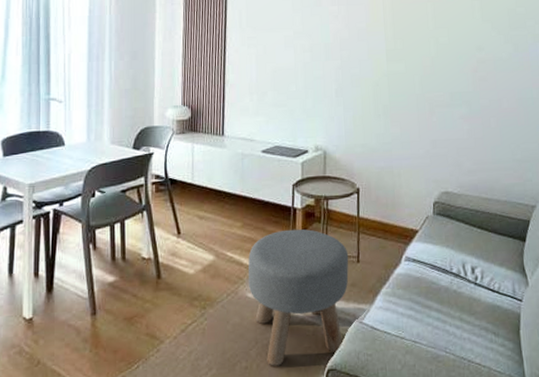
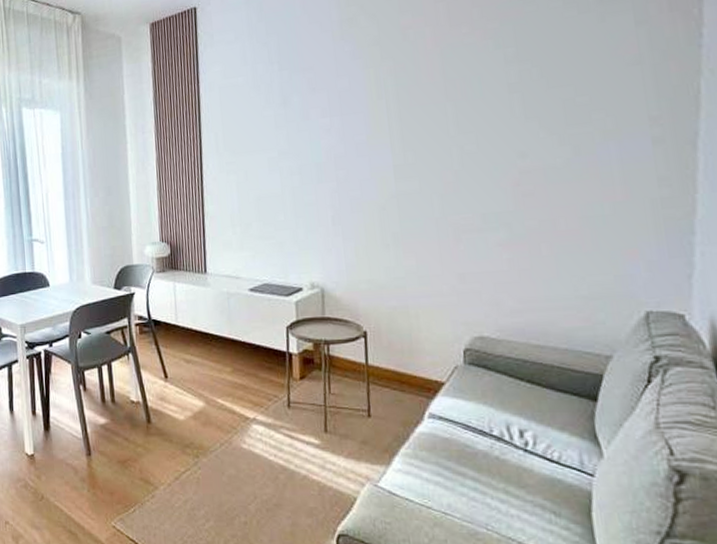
ottoman: present [248,229,349,366] -> none [241,376,358,525]

